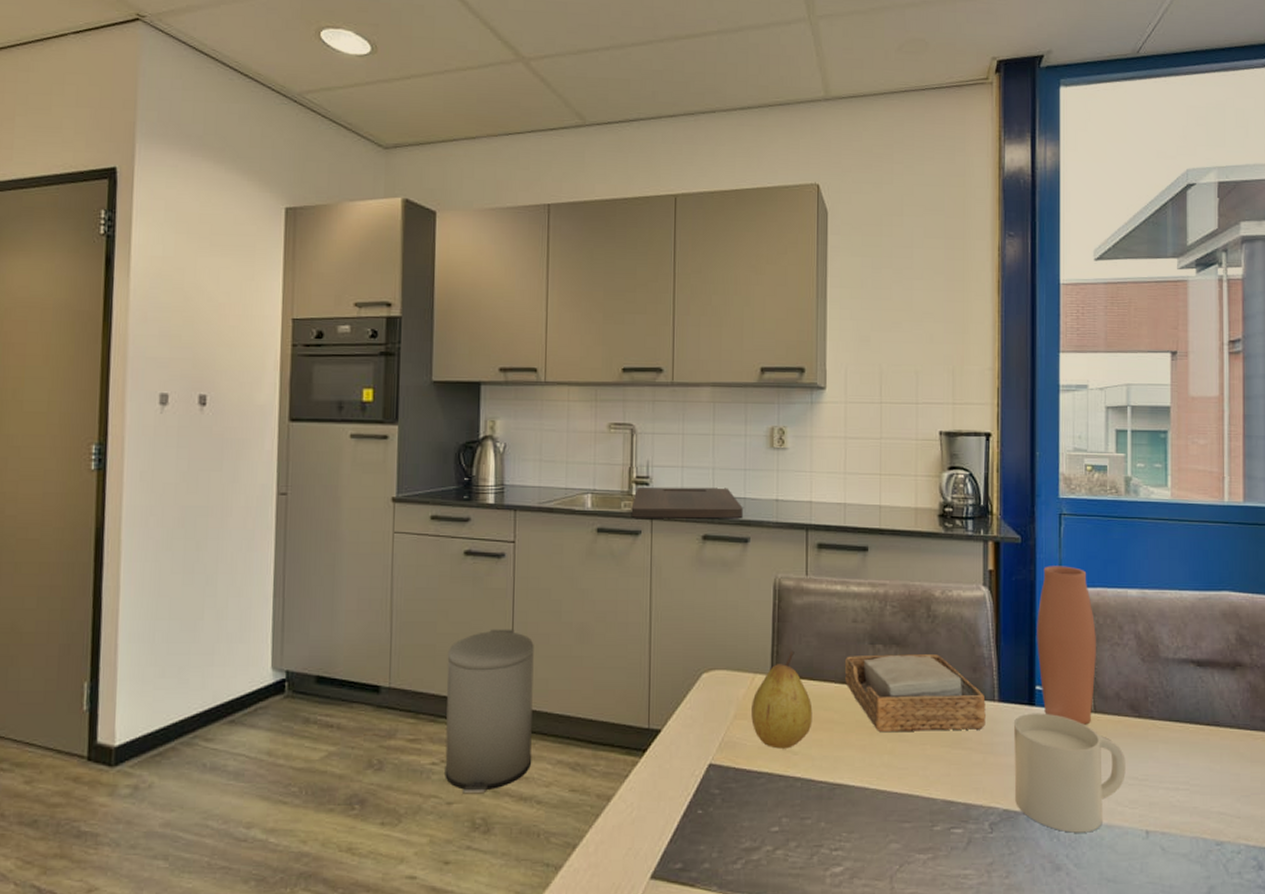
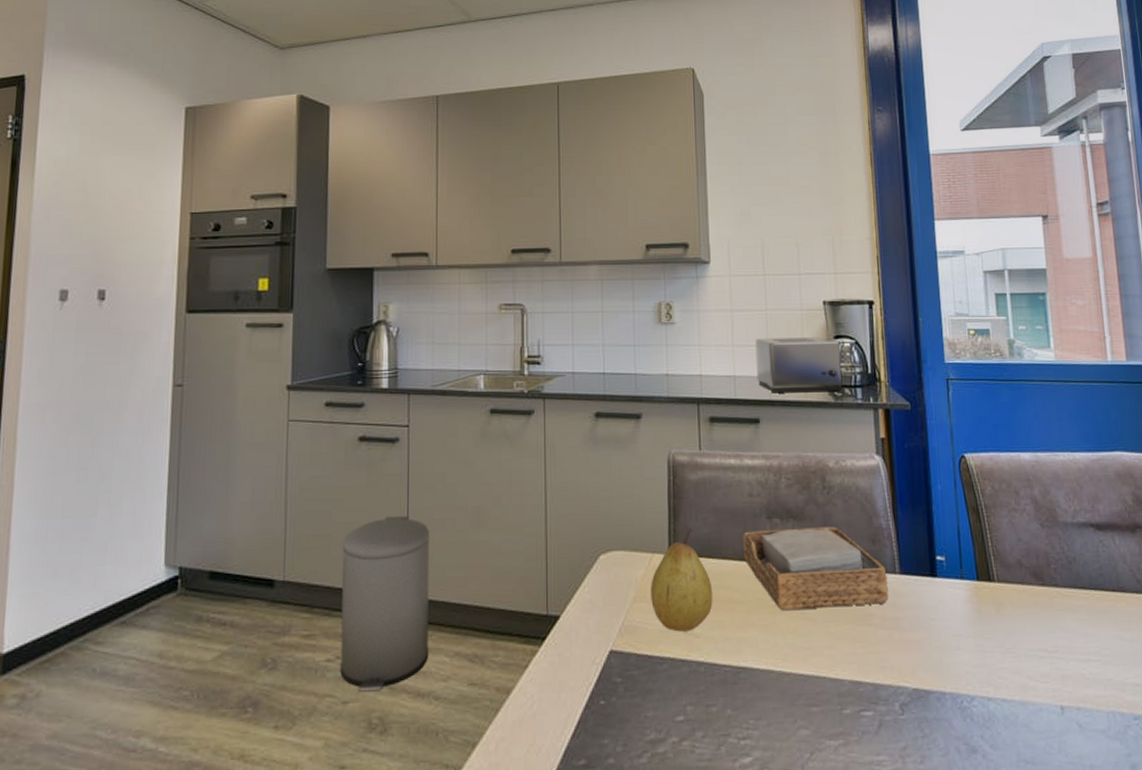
cutting board: present [631,486,743,519] -> none [523,364,634,398]
toaster: none [867,466,954,523] -> present [755,336,843,393]
mug: present [1014,713,1126,833] -> none [917,584,1035,712]
vase: present [1037,566,1096,725] -> none [932,431,996,595]

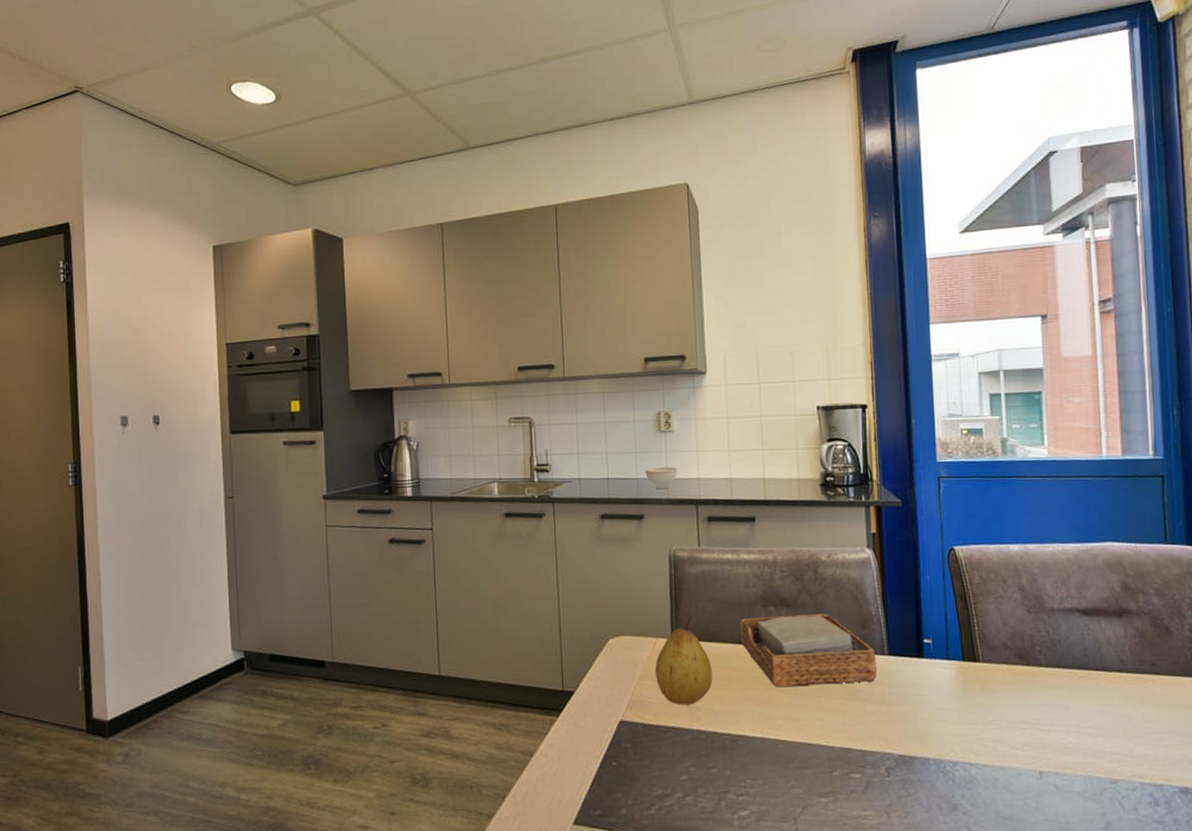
pedal bin: present [340,515,430,692] -> none [380,606,461,753]
bowl: none [643,362,679,386] -> present [644,467,678,490]
toaster: present [755,336,843,393] -> none [750,439,835,494]

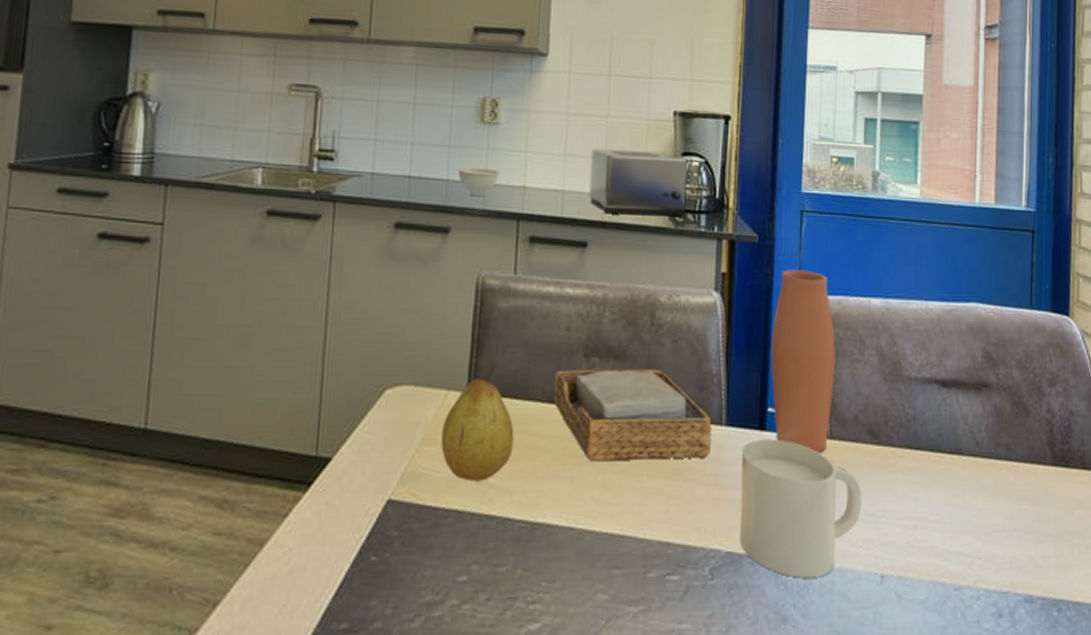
toaster: none [750,439,835,494] -> present [589,149,688,217]
mug: none [905,664,1017,775] -> present [739,439,862,578]
vase: none [921,525,982,674] -> present [771,269,836,453]

